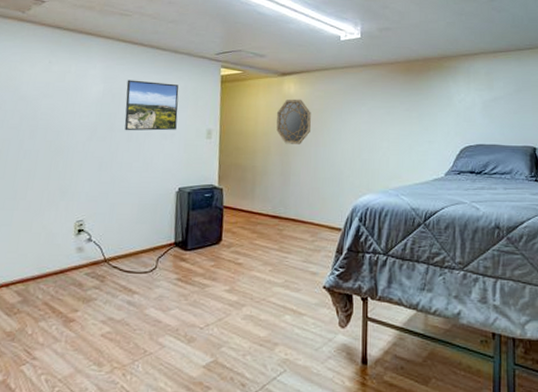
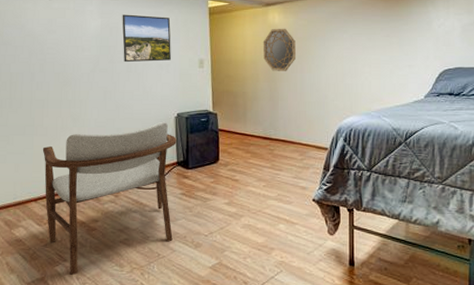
armchair: none [17,196,176,376] -> present [42,121,177,275]

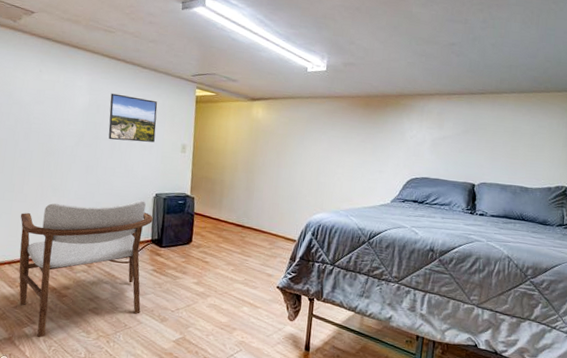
home mirror: present [263,28,296,71] -> none [244,123,276,164]

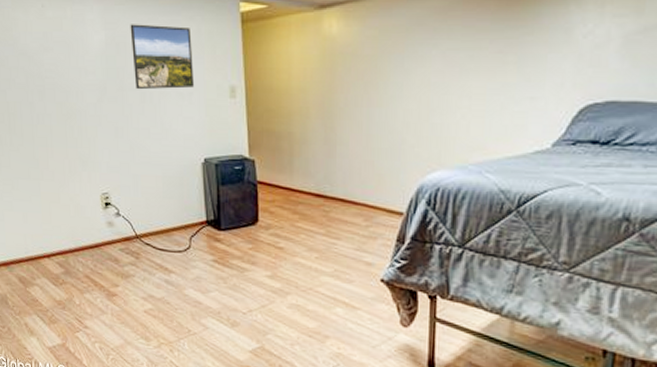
armchair: present [19,199,153,337] -> none [50,168,205,344]

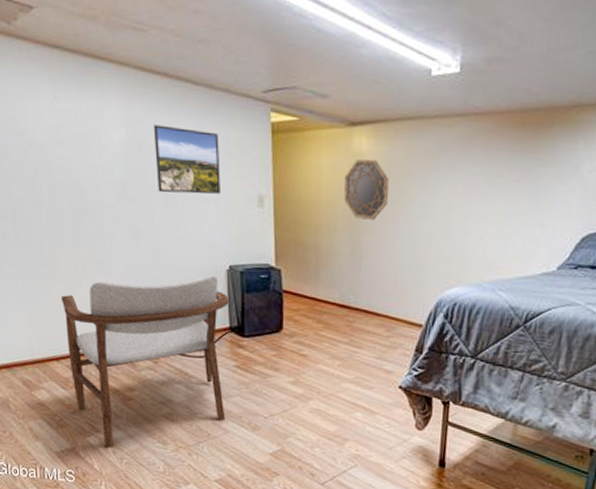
armchair: none [50,168,205,344] -> present [60,274,229,448]
home mirror: none [315,41,361,104] -> present [344,159,389,220]

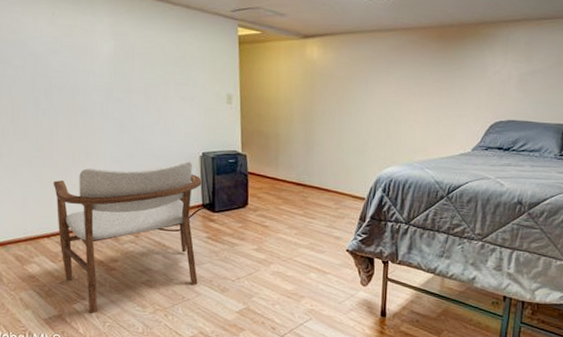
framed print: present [153,124,221,194] -> none [138,37,195,94]
home mirror: present [344,159,389,220] -> none [298,64,336,113]

